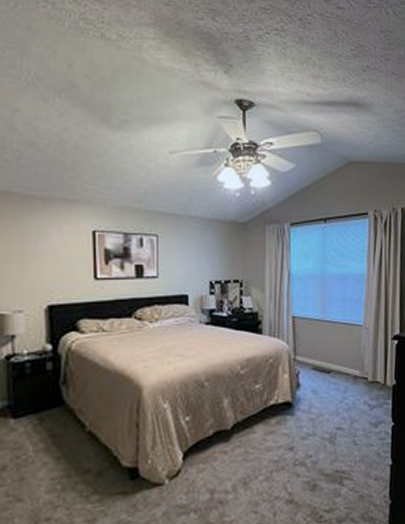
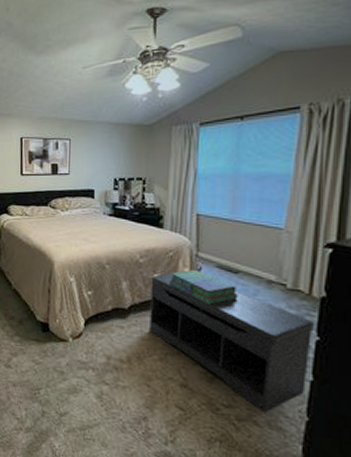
bench: none [253,378,390,508] -> present [149,271,314,413]
stack of books: none [270,374,332,409] -> present [168,269,238,305]

